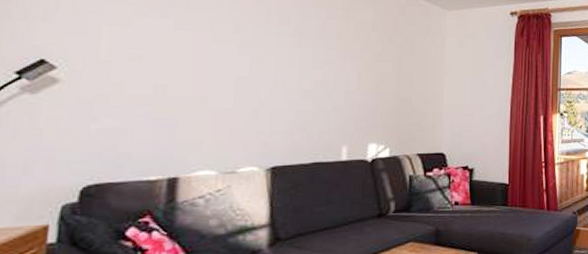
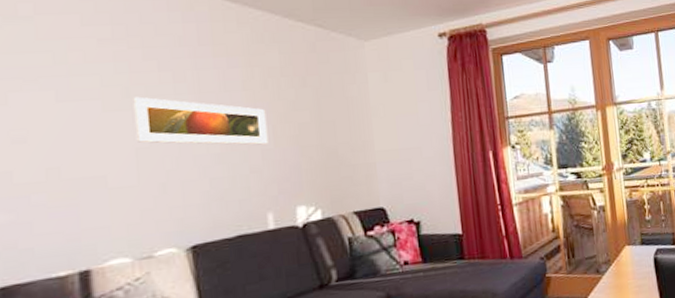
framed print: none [238,33,354,87] -> present [133,96,269,145]

